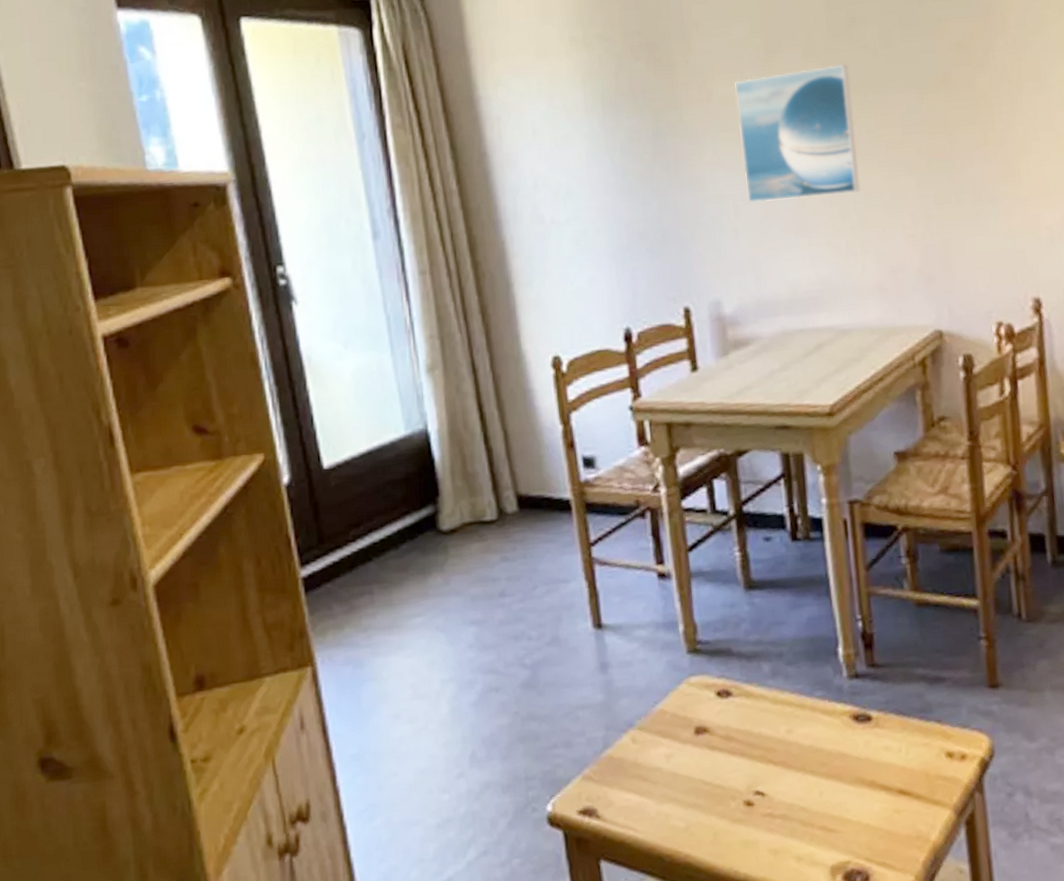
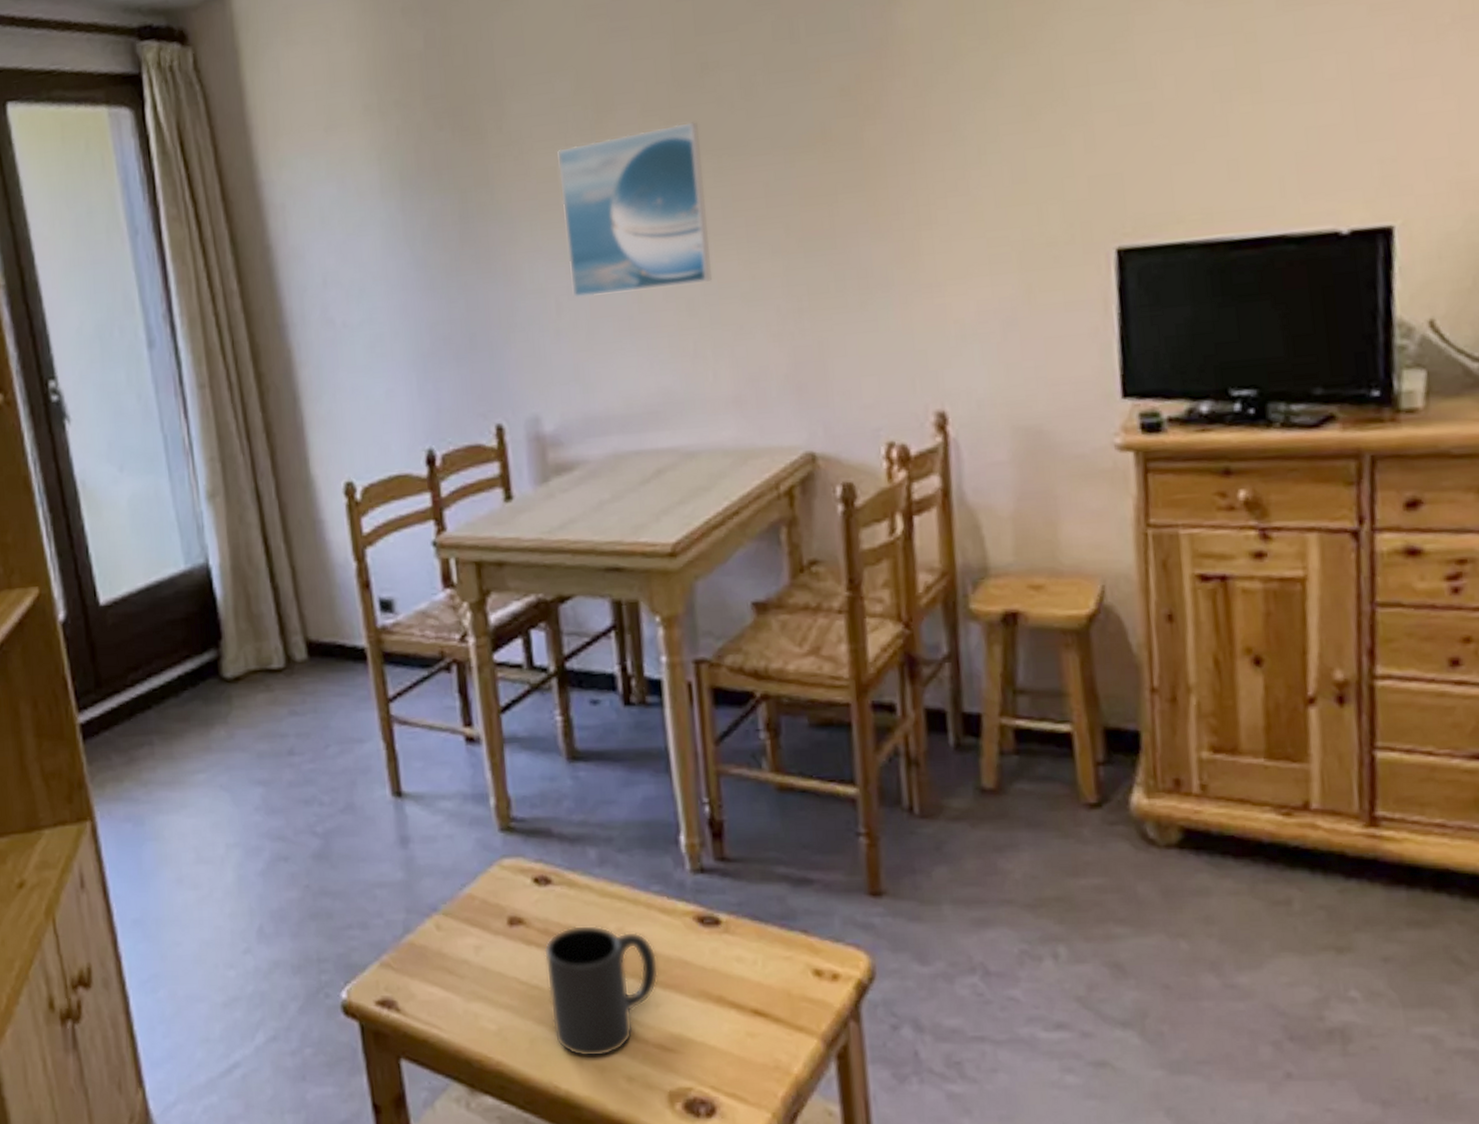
mug: none [726,728,822,844] -> present [544,924,659,1058]

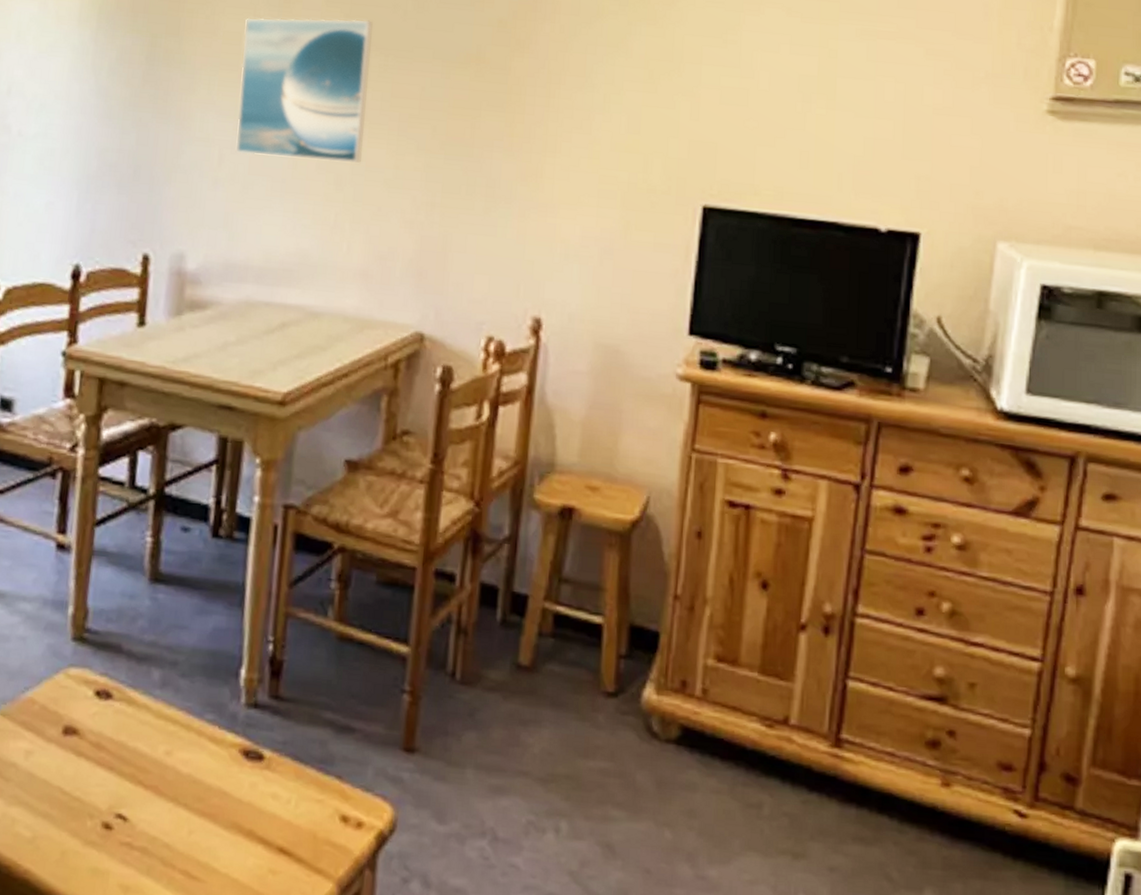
mug: present [544,924,659,1058] -> none [86,743,199,877]

